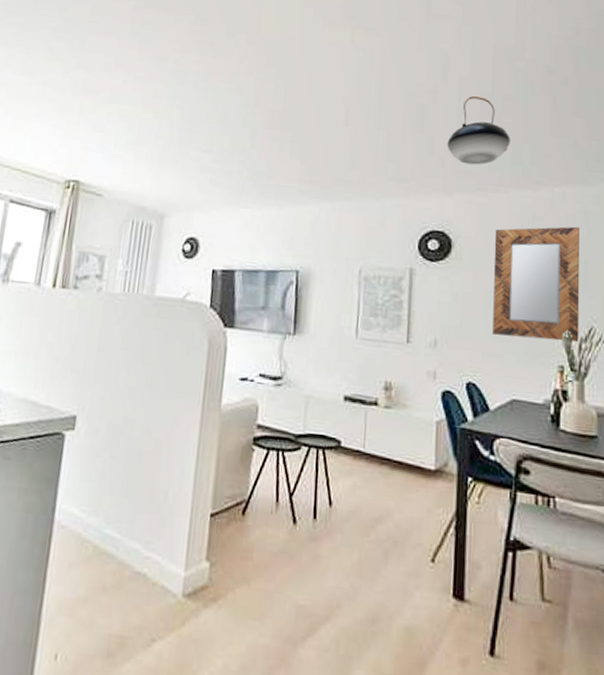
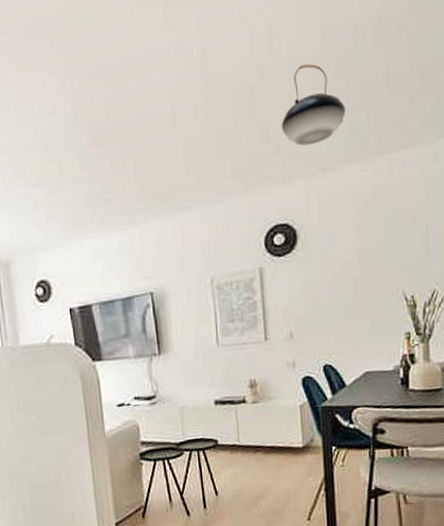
home mirror: present [492,226,580,342] -> none [337,191,423,316]

